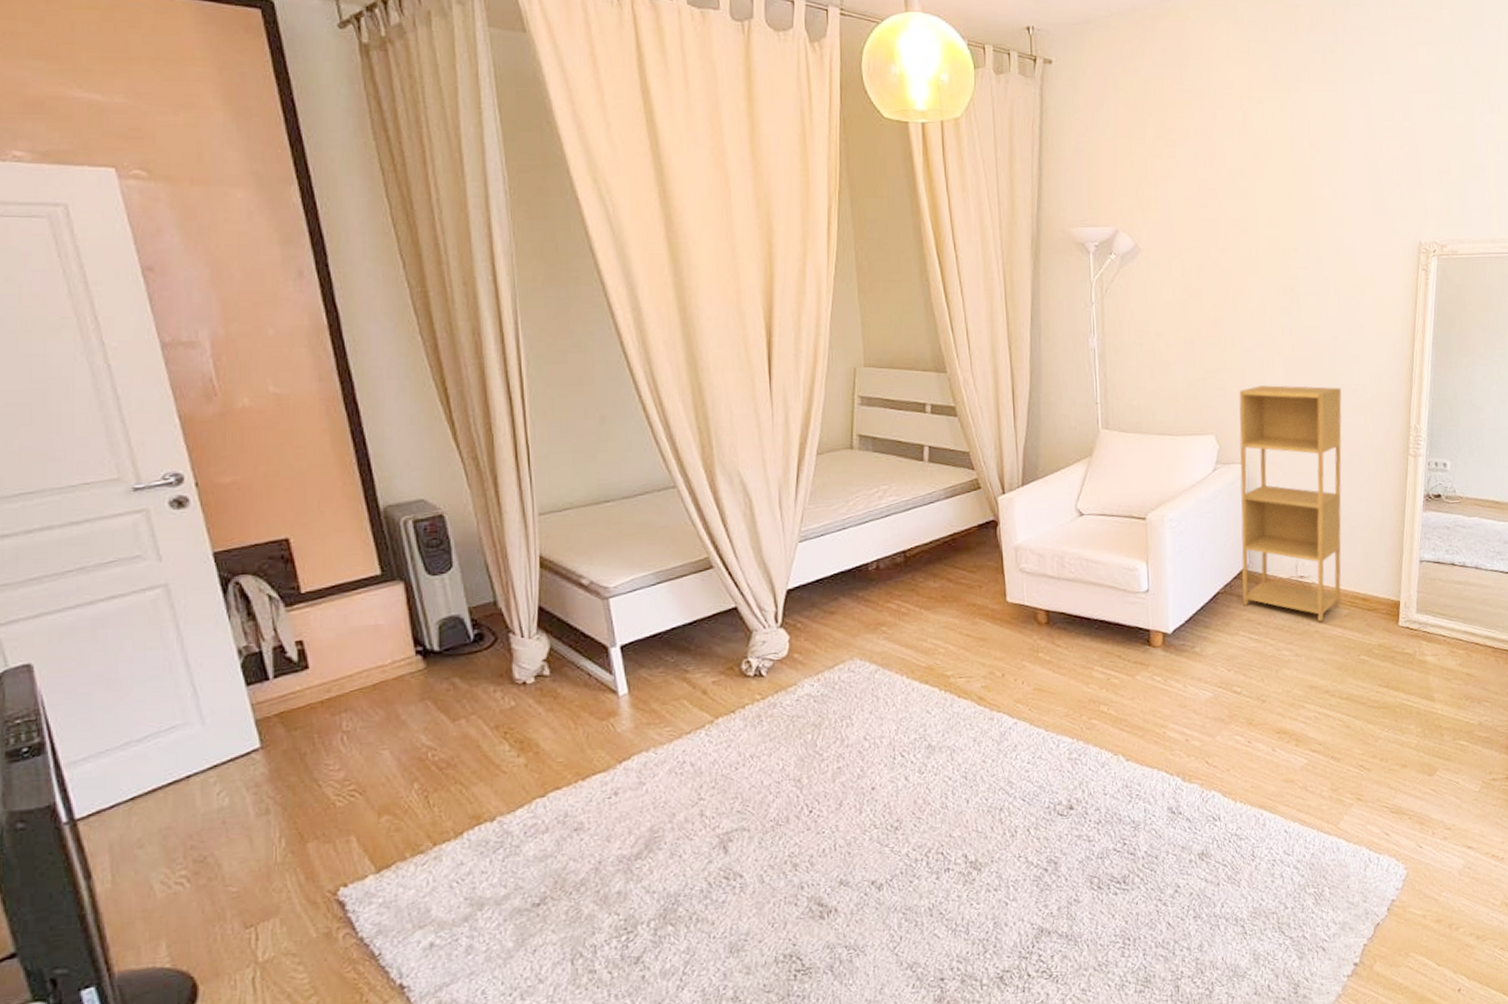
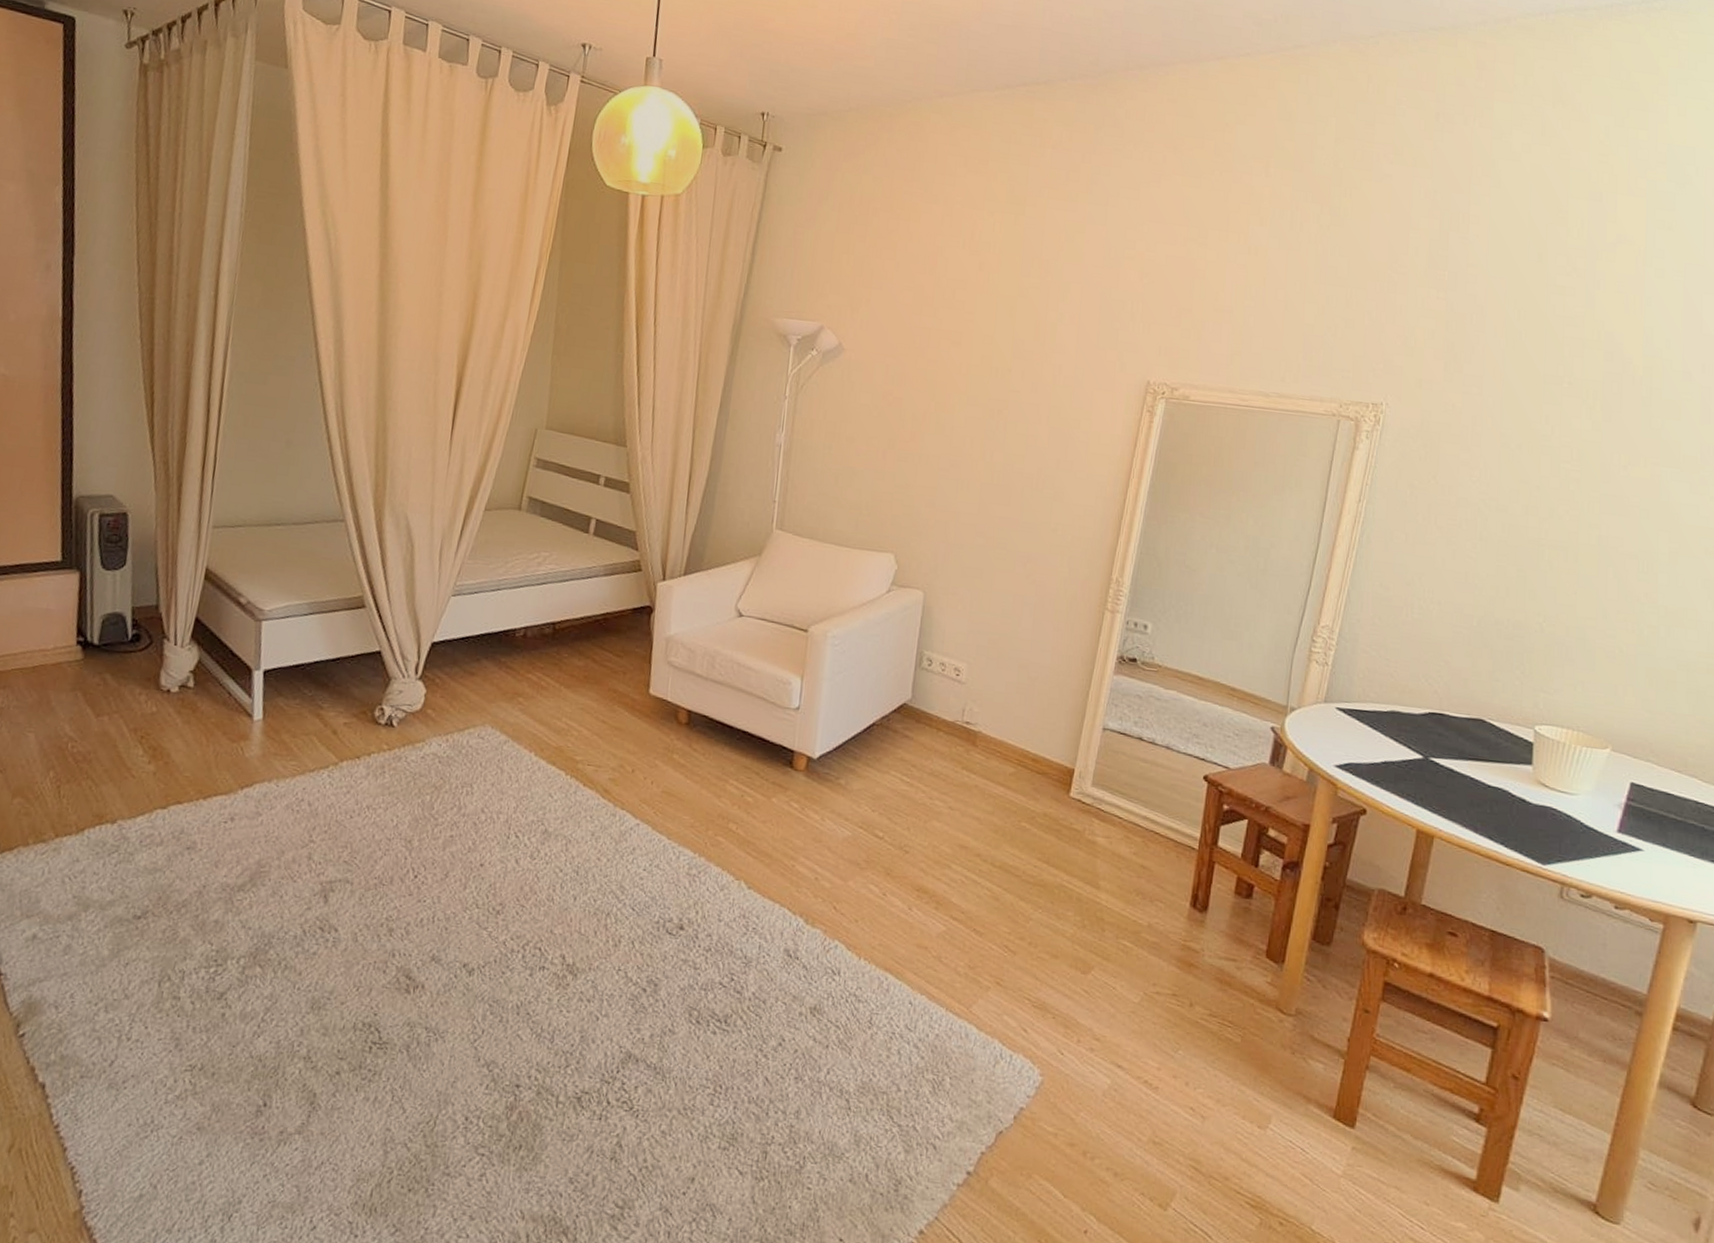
shelving unit: present [1239,385,1342,622] -> none [898,509,1039,777]

